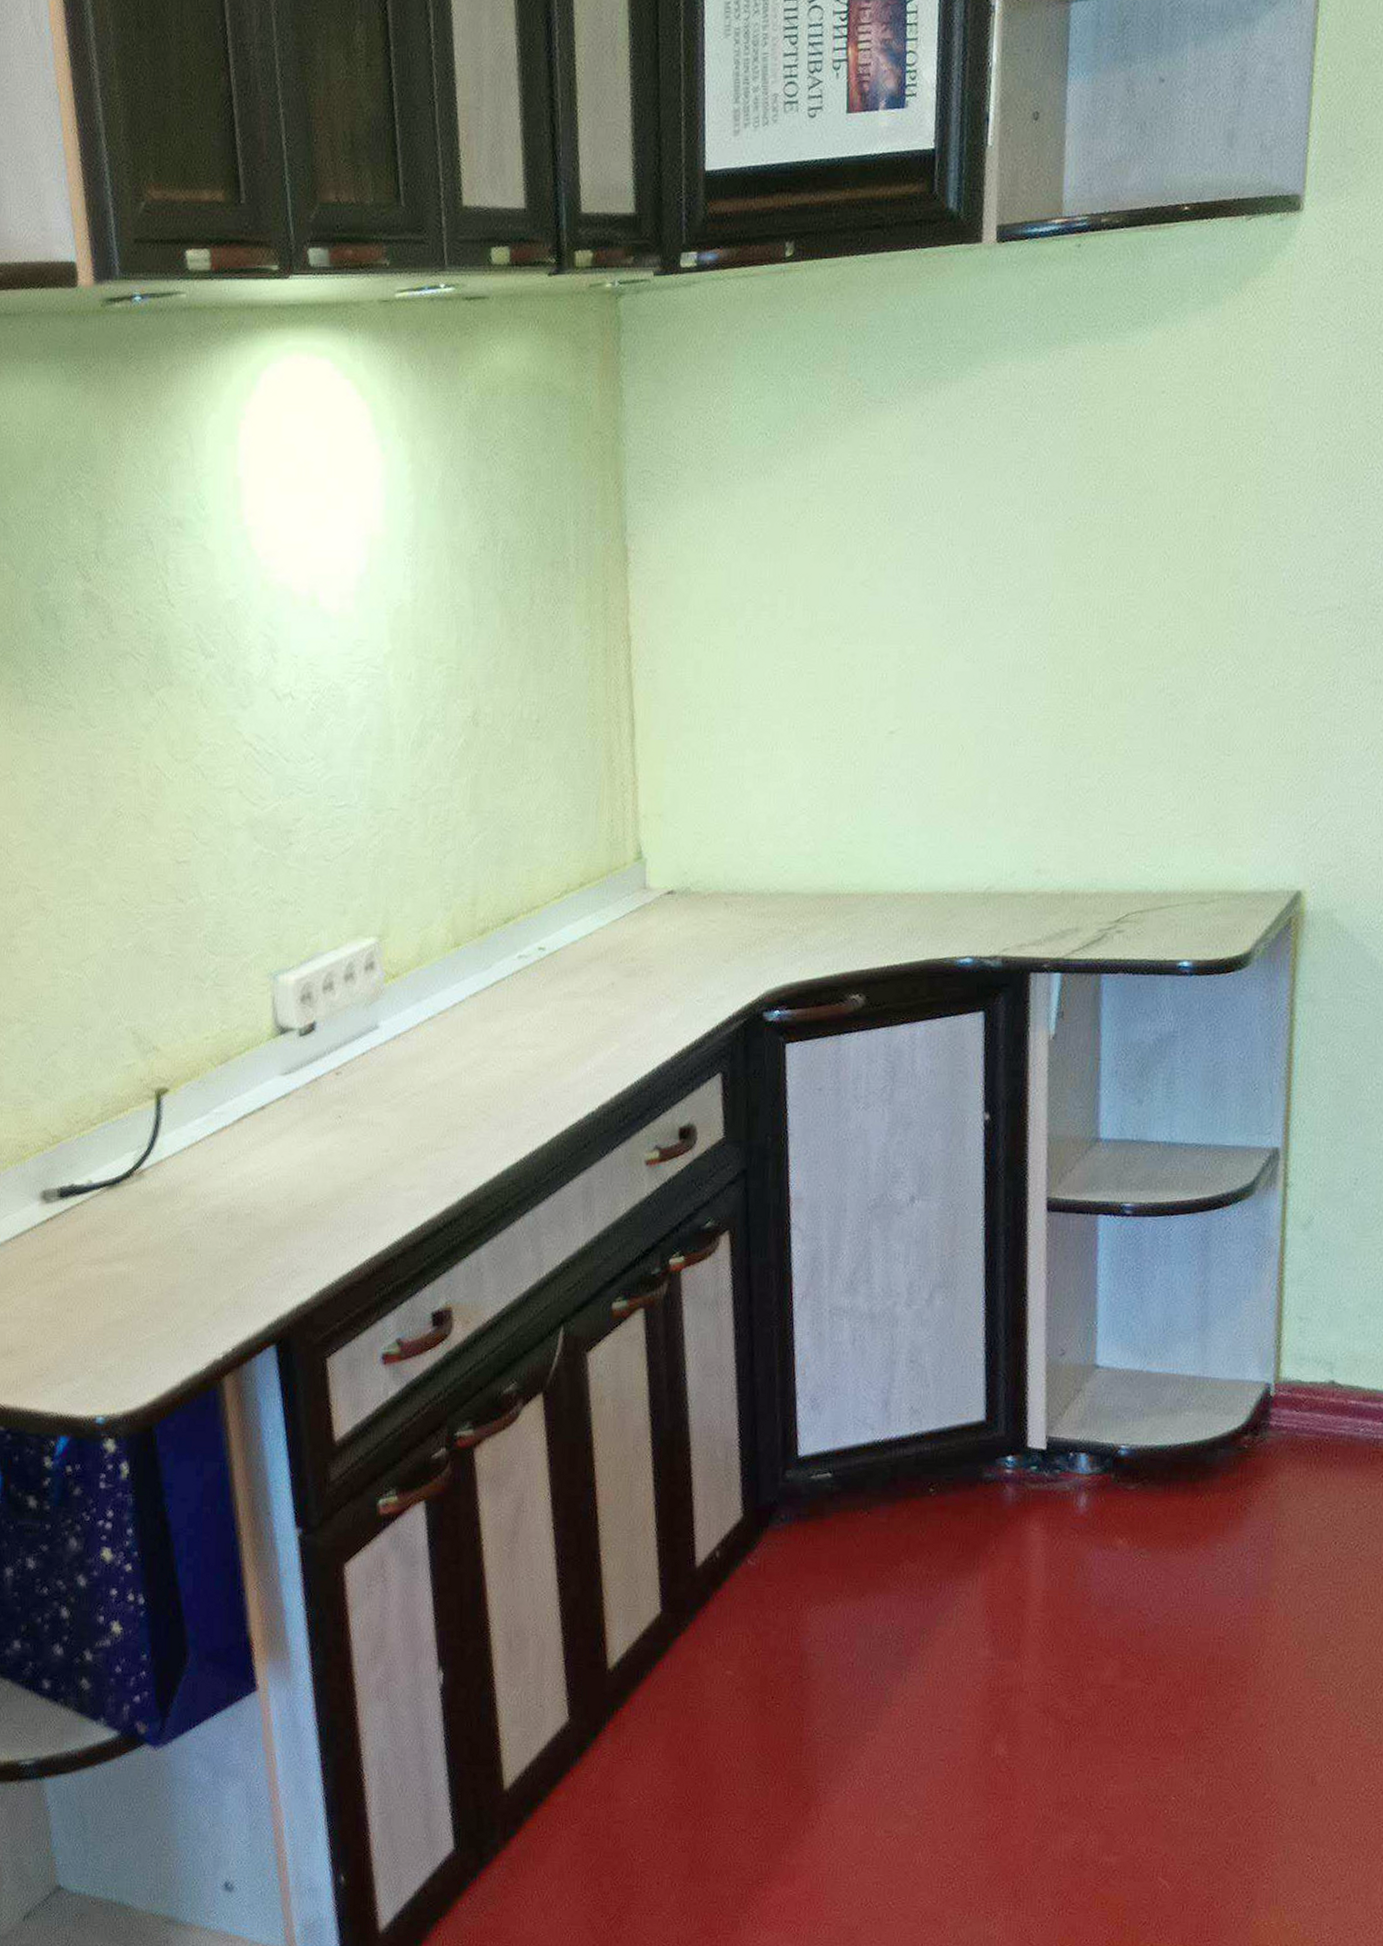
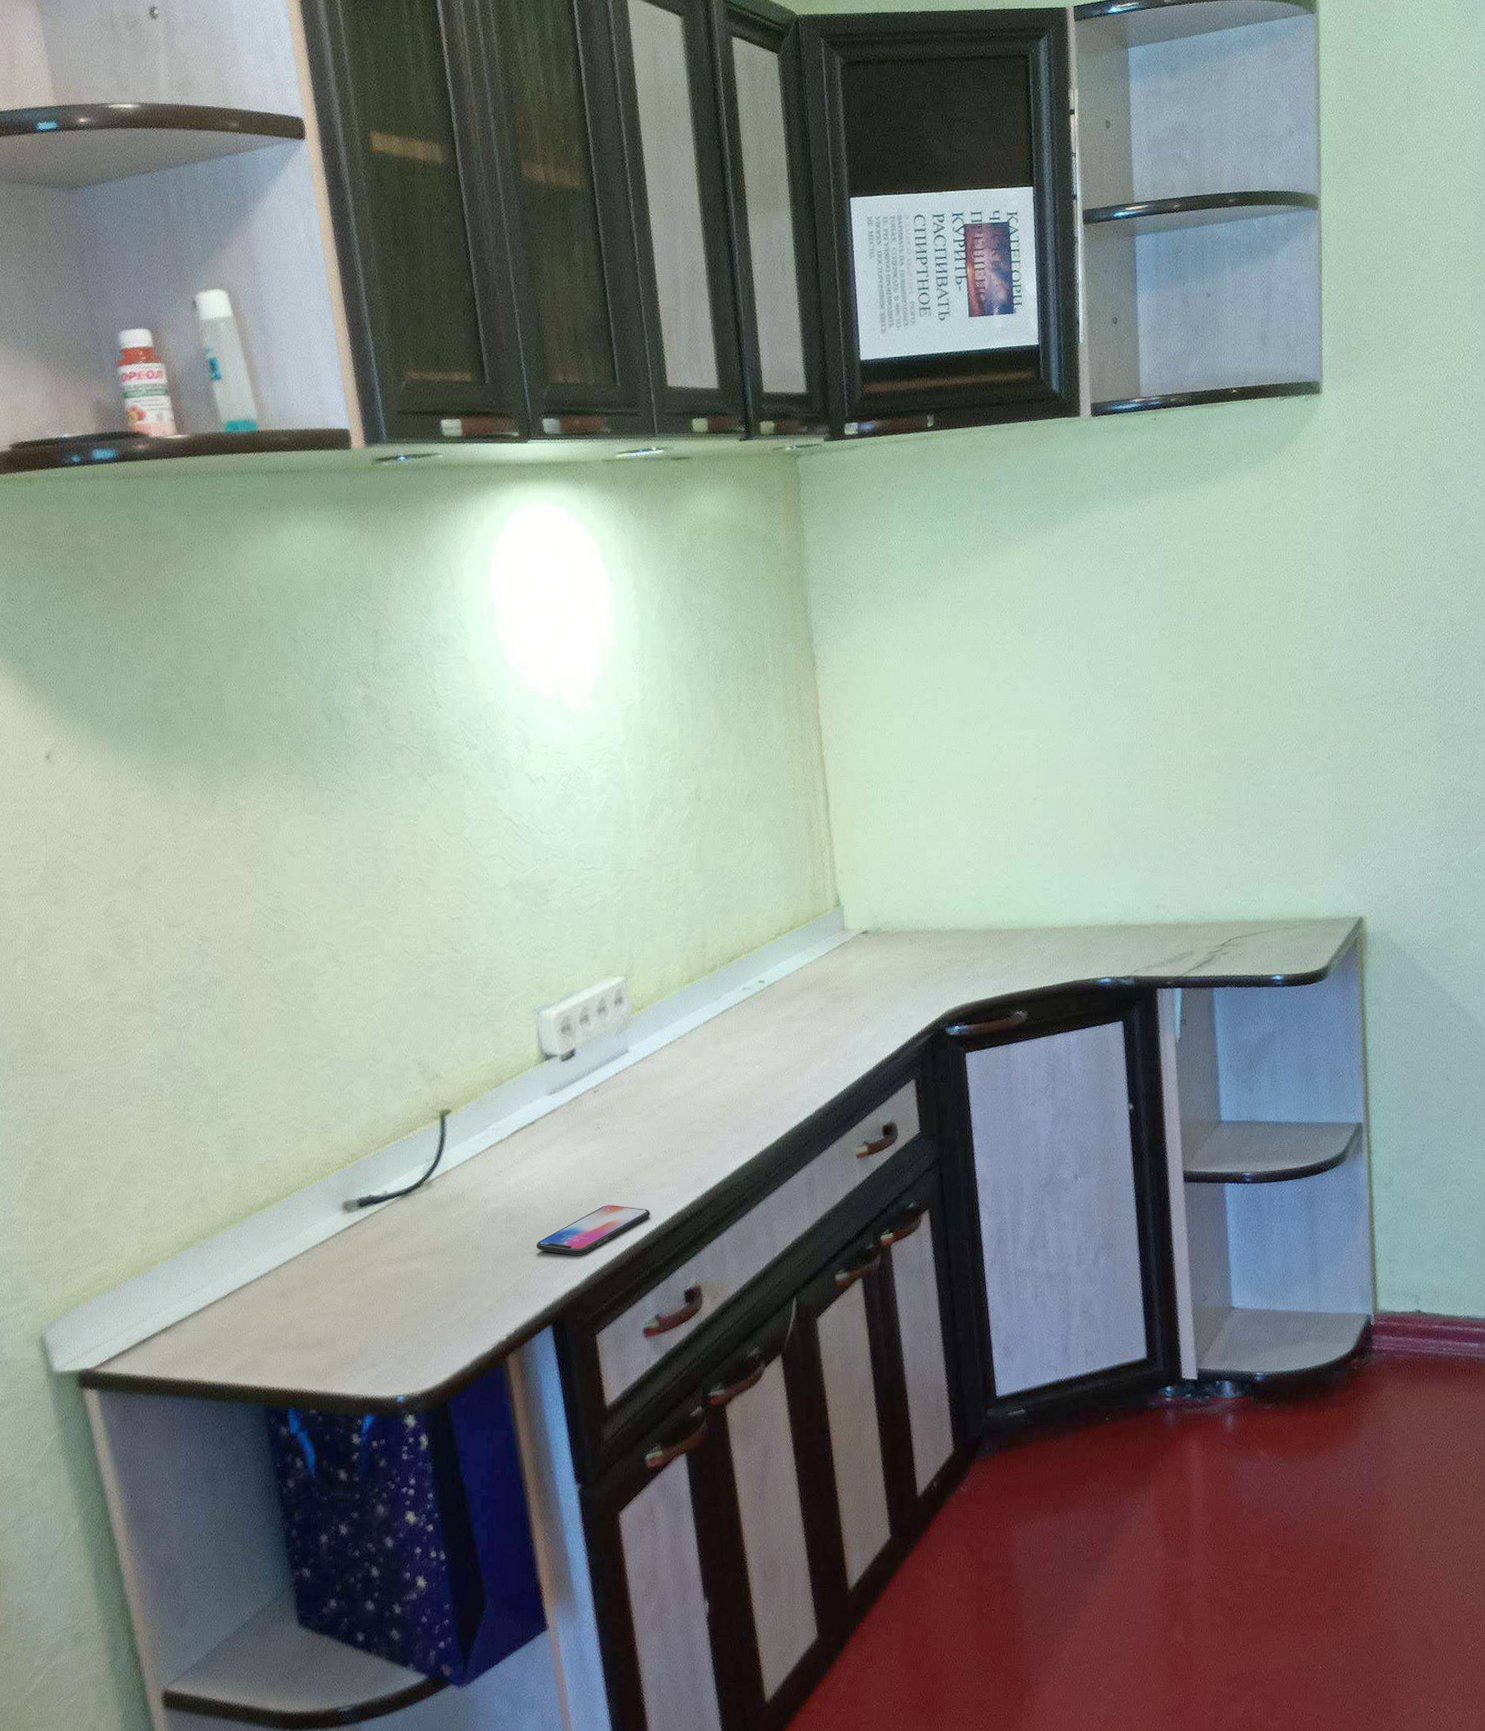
smartphone: none [261,1208,396,1265] -> present [536,1205,650,1255]

